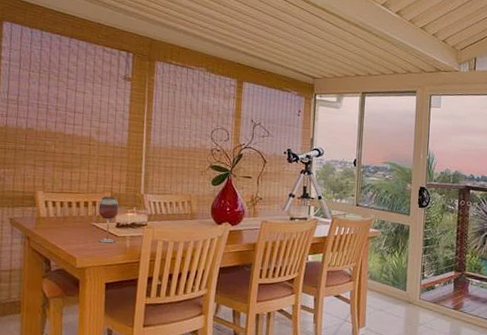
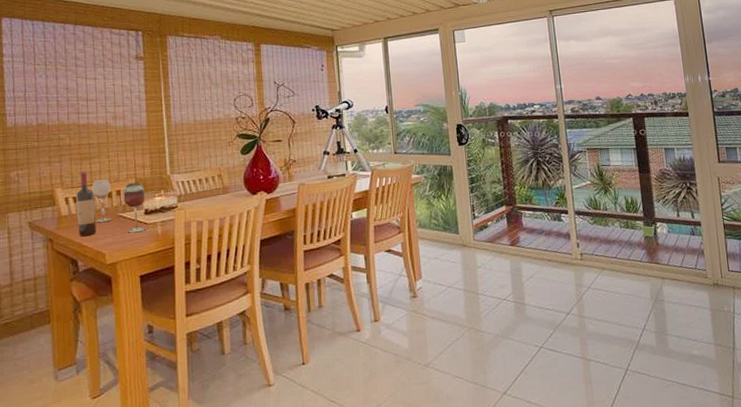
wine bottle: none [54,179,72,240] -> present [75,171,96,237]
wineglass: none [70,188,88,229] -> present [91,179,112,223]

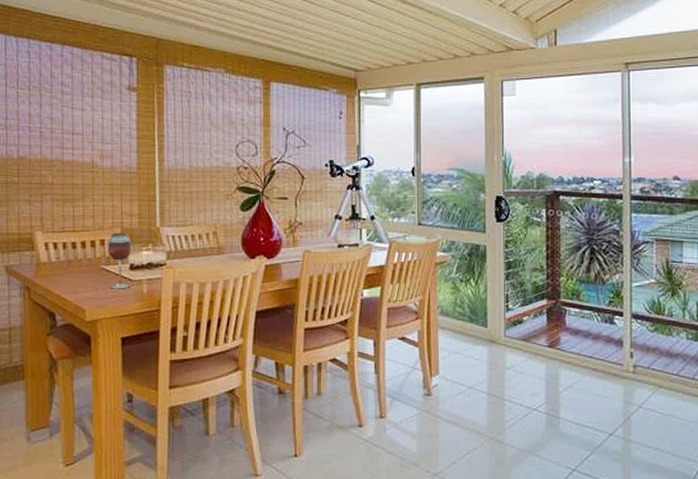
wine bottle: present [75,171,96,237] -> none [56,215,77,288]
wineglass: present [91,179,112,223] -> none [73,225,95,274]

